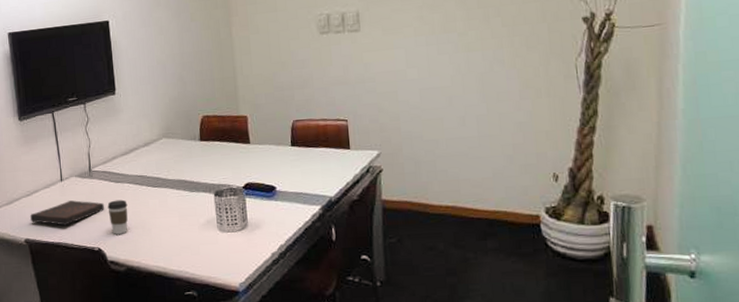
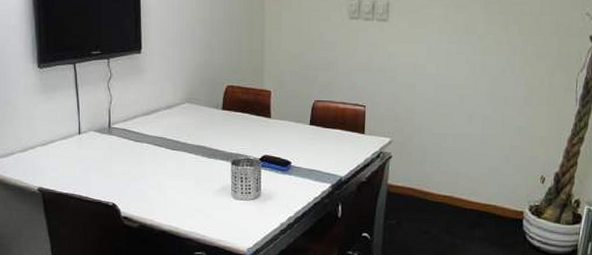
book: present [30,200,104,226] -> none [45,154,121,178]
coffee cup: present [107,199,128,234] -> none [125,158,145,192]

